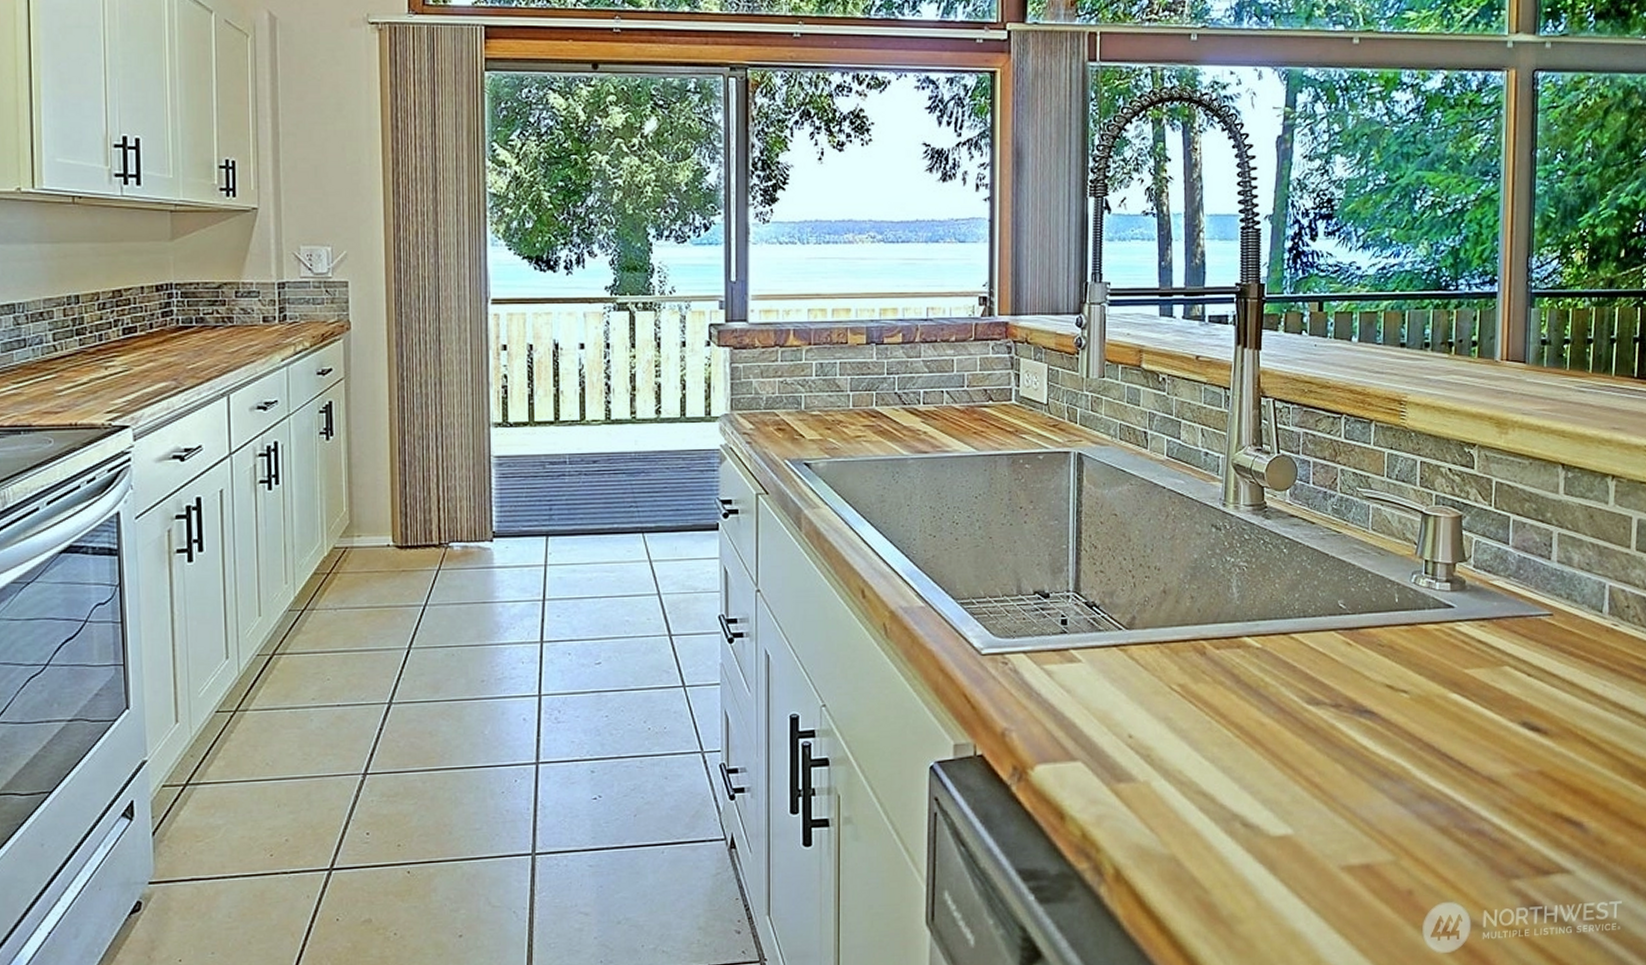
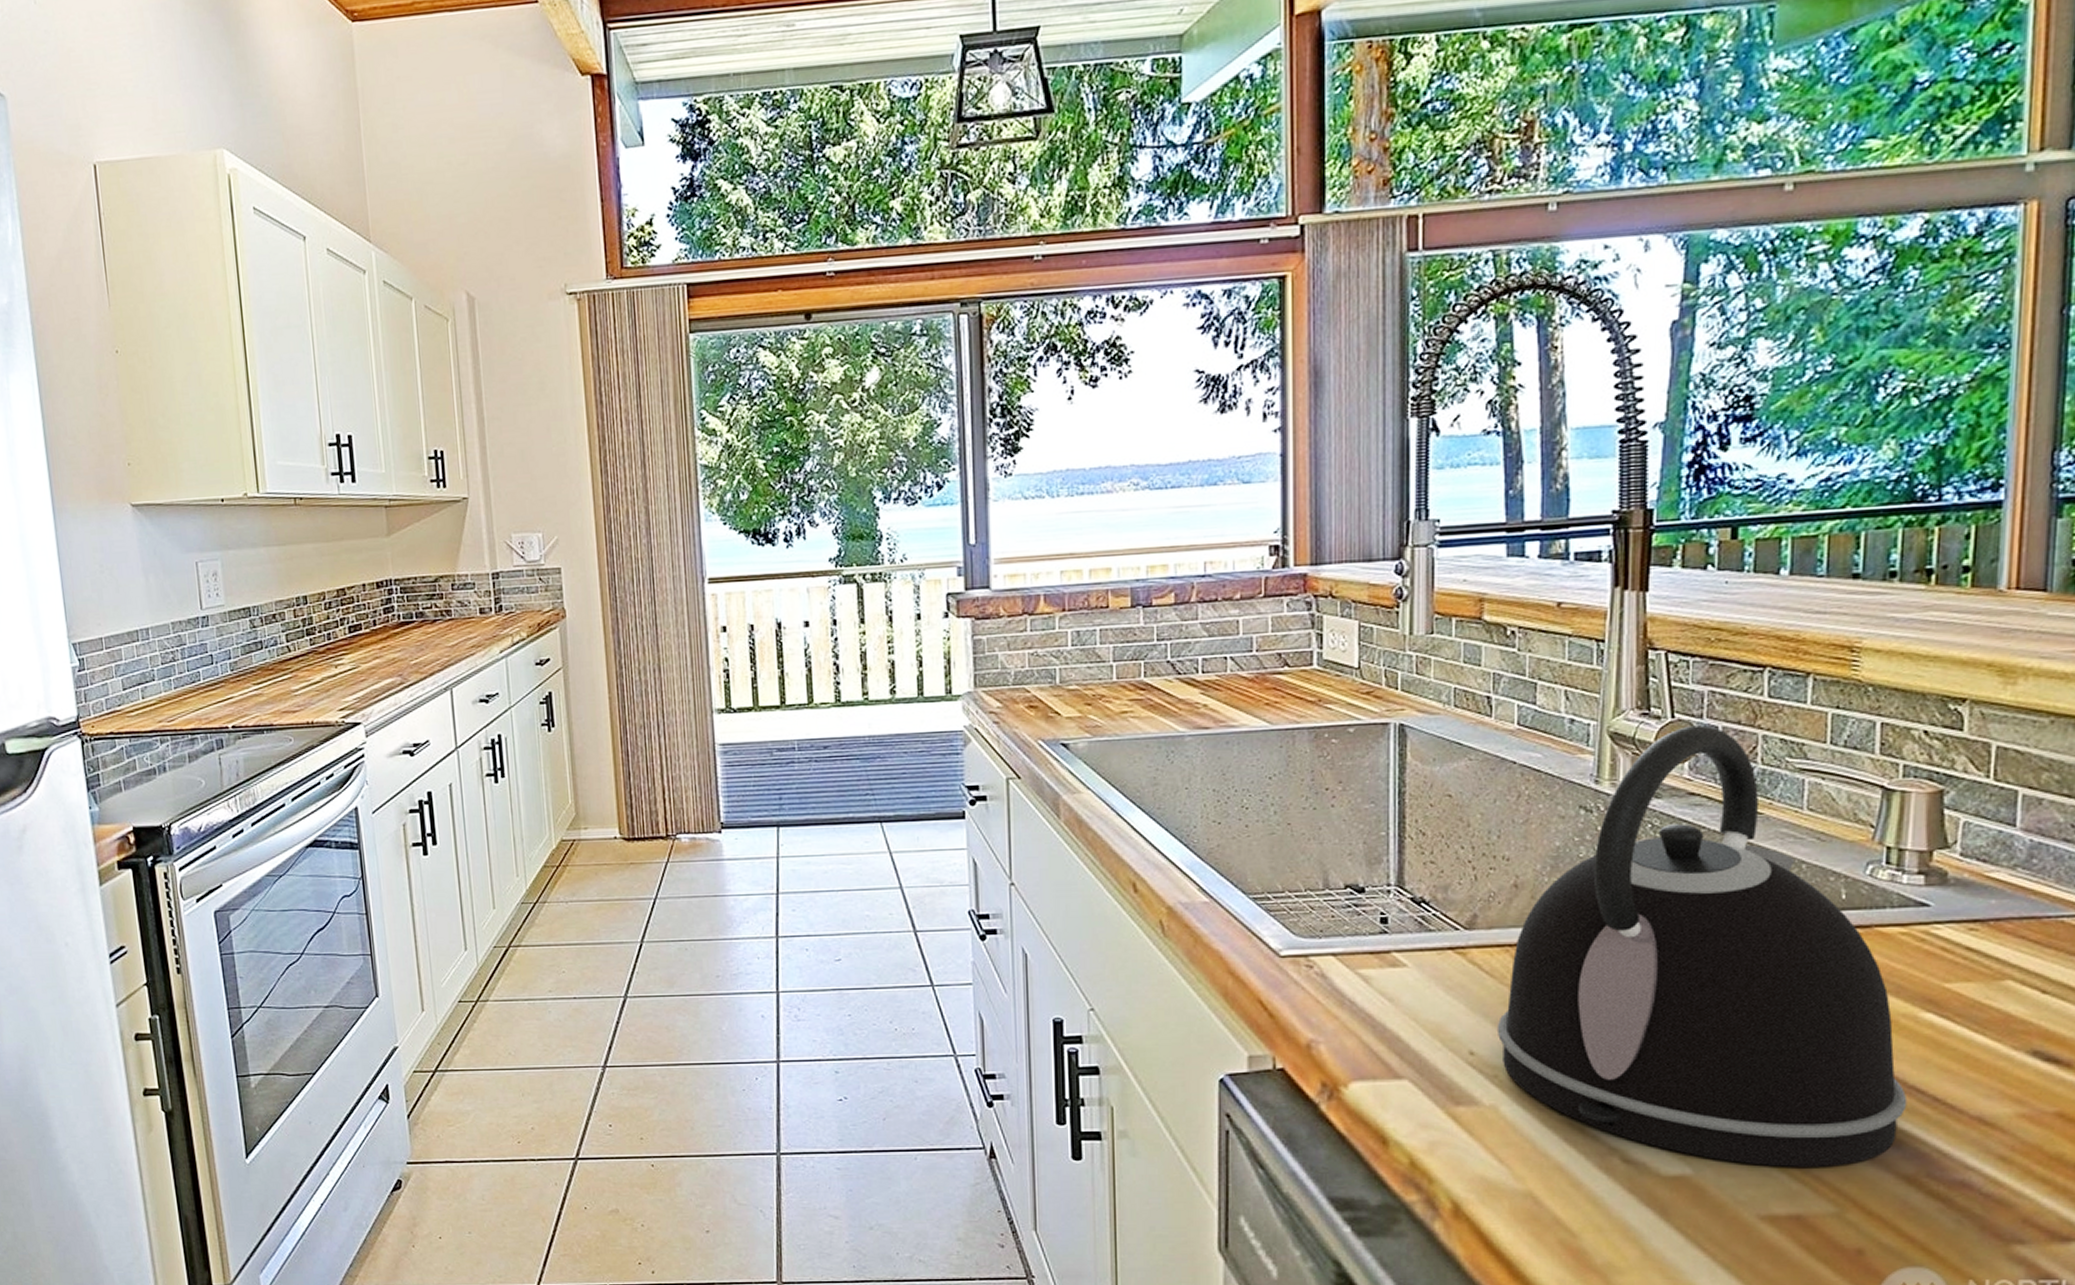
kettle: none [1149,460,1441,825] -> present [1496,725,1908,1167]

